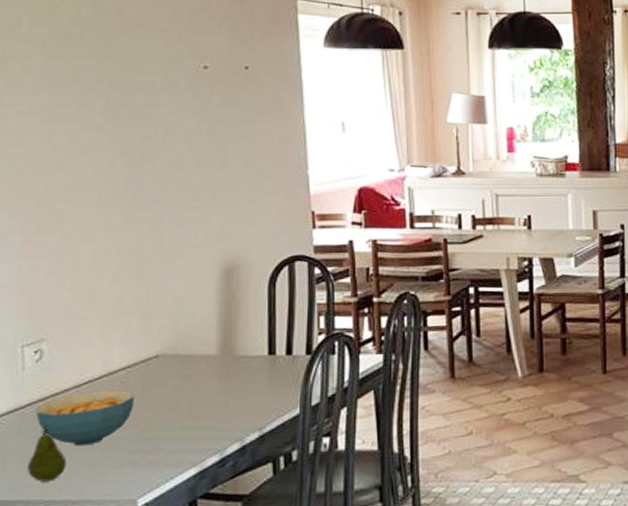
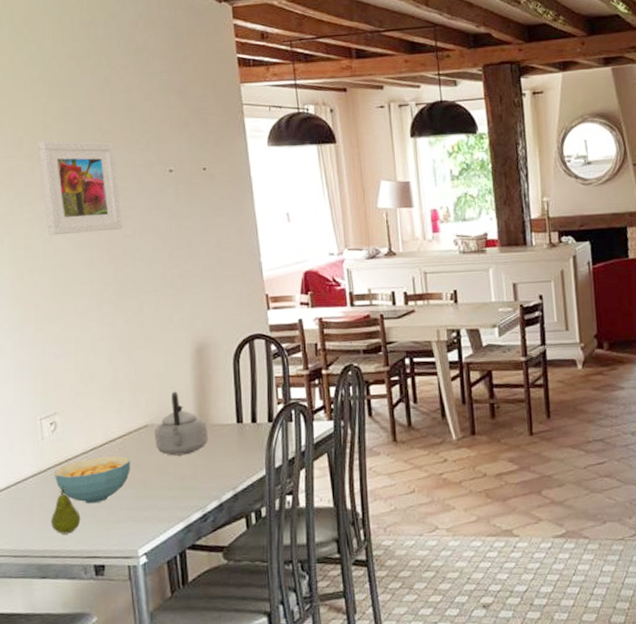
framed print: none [40,23,142,133] -> present [38,141,123,236]
teapot: none [166,317,234,391] -> present [155,391,209,456]

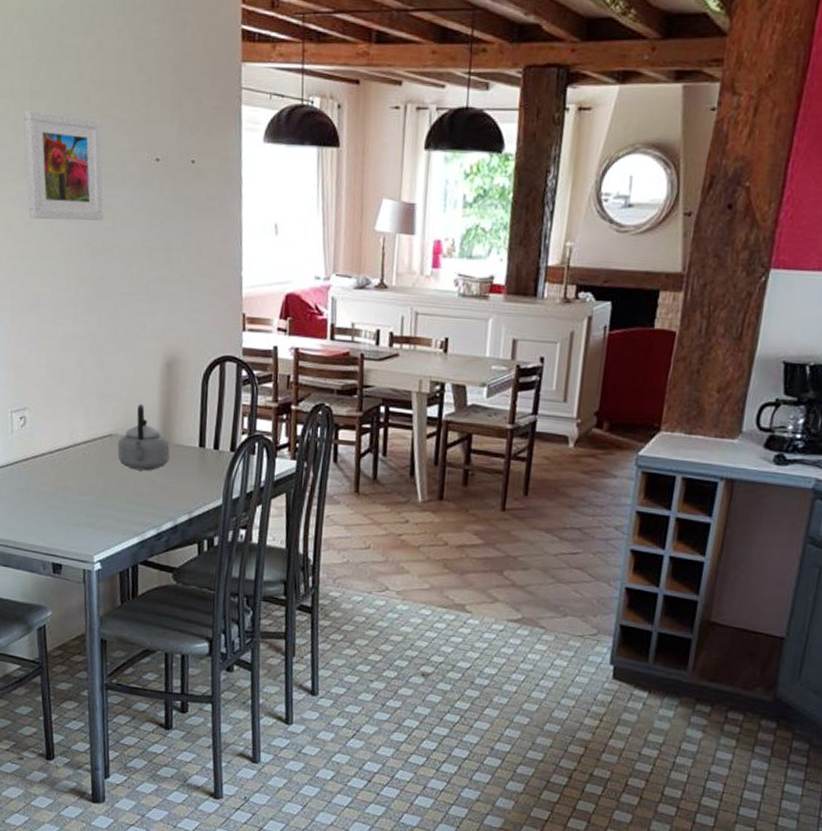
fruit: present [51,487,81,535] -> none [16,482,43,529]
cereal bowl: present [54,455,131,504] -> none [20,458,94,504]

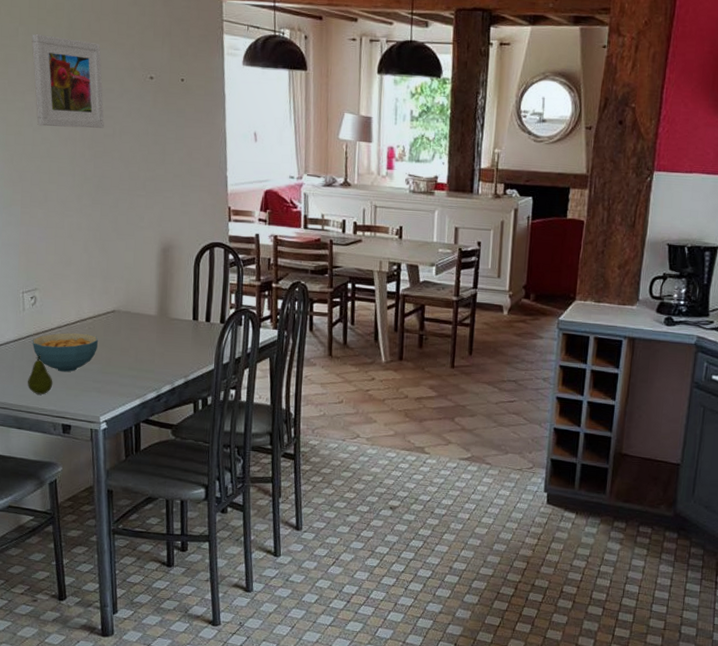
fruit: none [16,482,43,529] -> present [28,354,53,395]
cereal bowl: none [20,458,94,504] -> present [32,332,99,372]
teapot: present [117,403,170,471] -> none [120,284,168,342]

